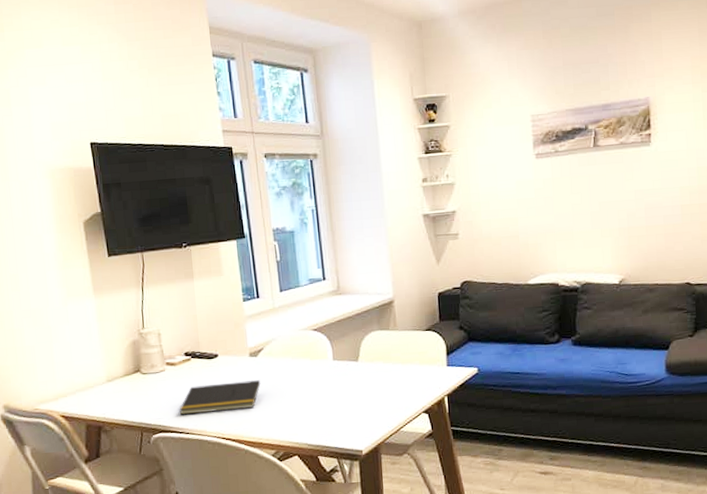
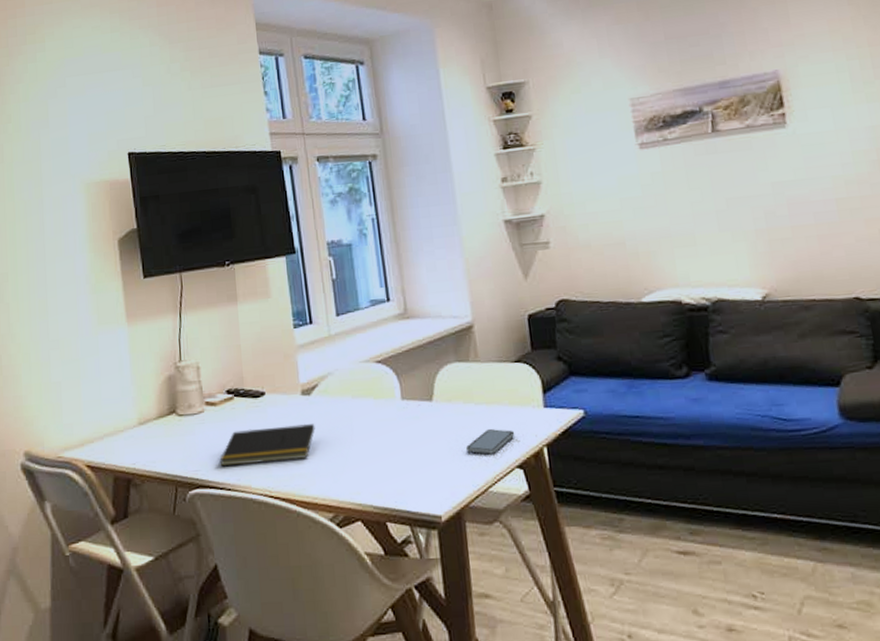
smartphone: none [383,383,423,403] -> present [465,429,515,454]

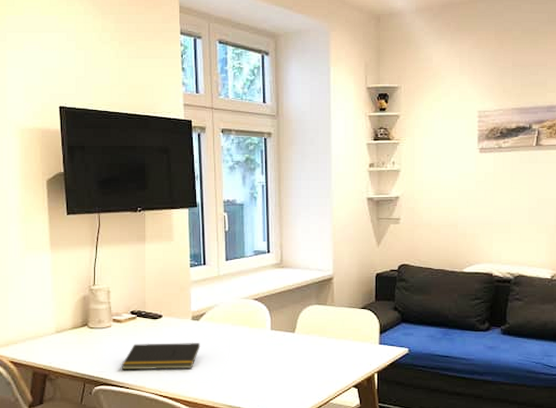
smartphone: present [465,429,515,454] -> none [316,357,355,376]

